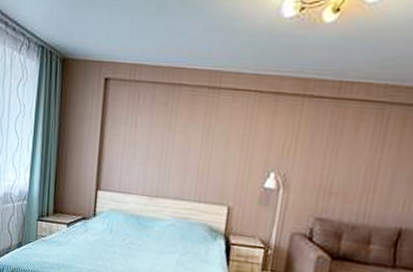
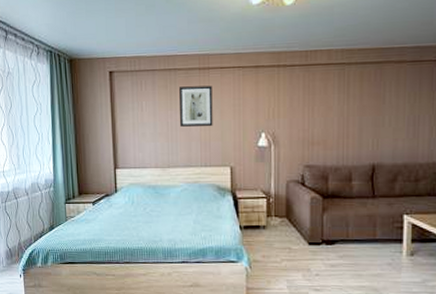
wall art: none [177,106,221,156] -> present [179,85,213,126]

